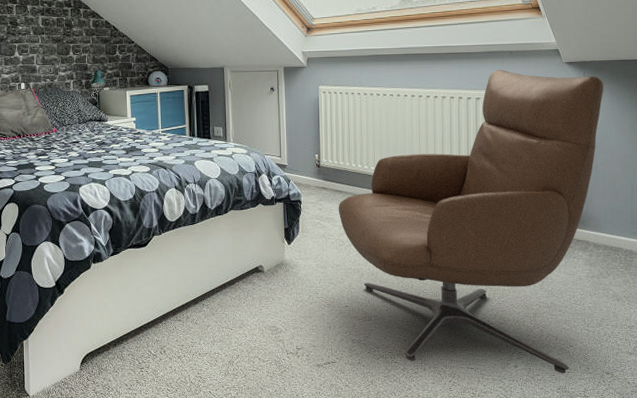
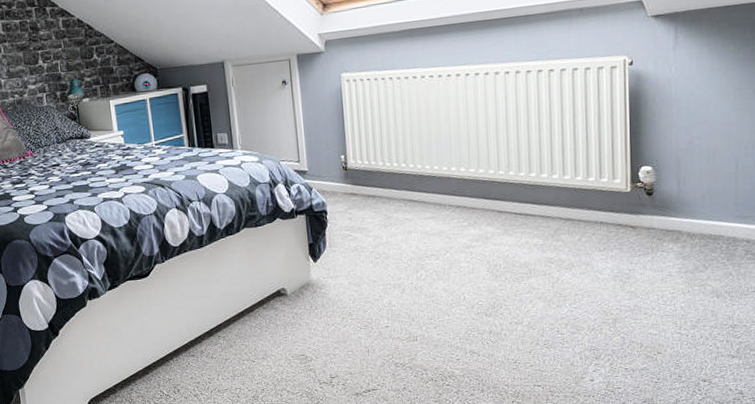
chair: present [338,69,604,374] -> none [371,29,702,385]

